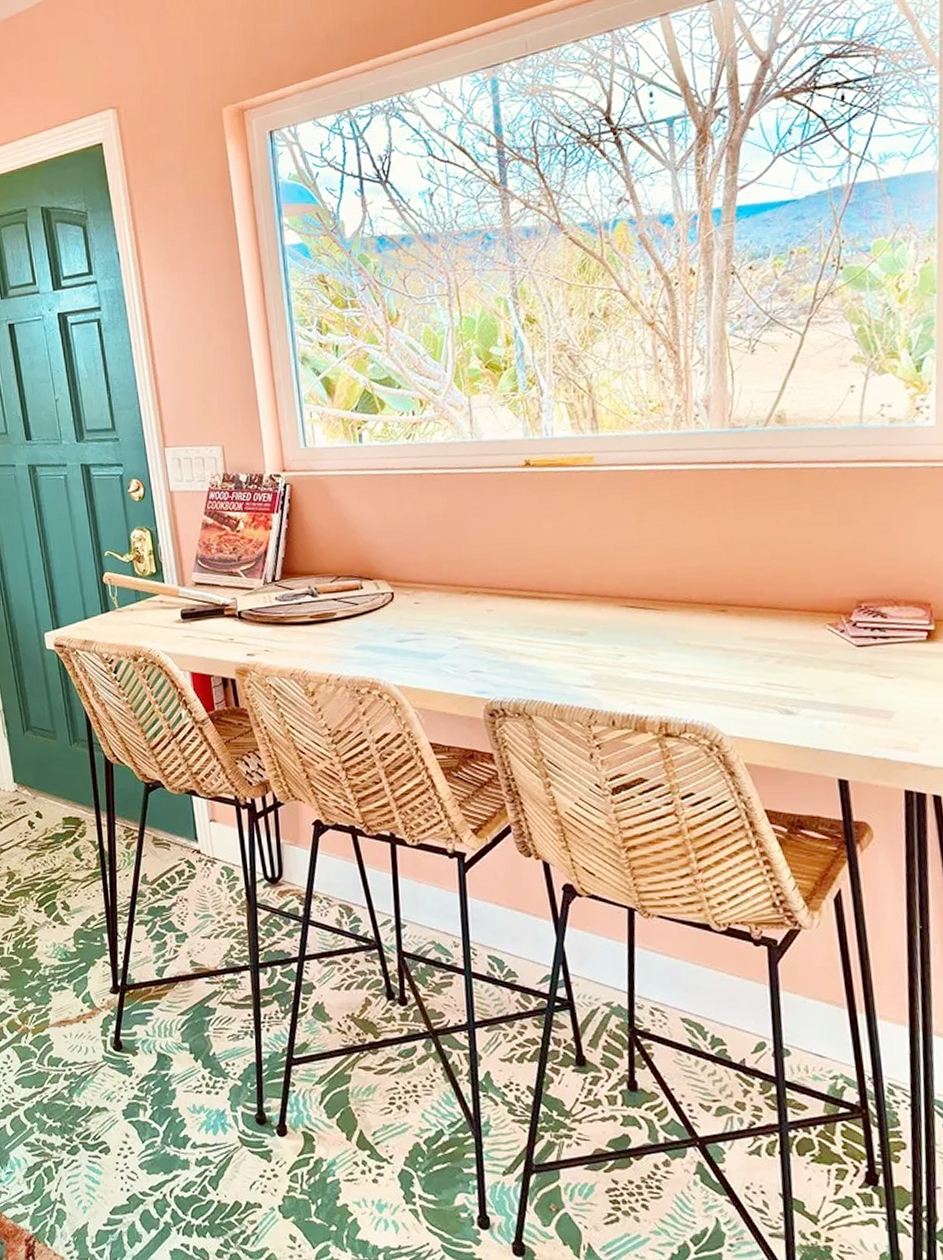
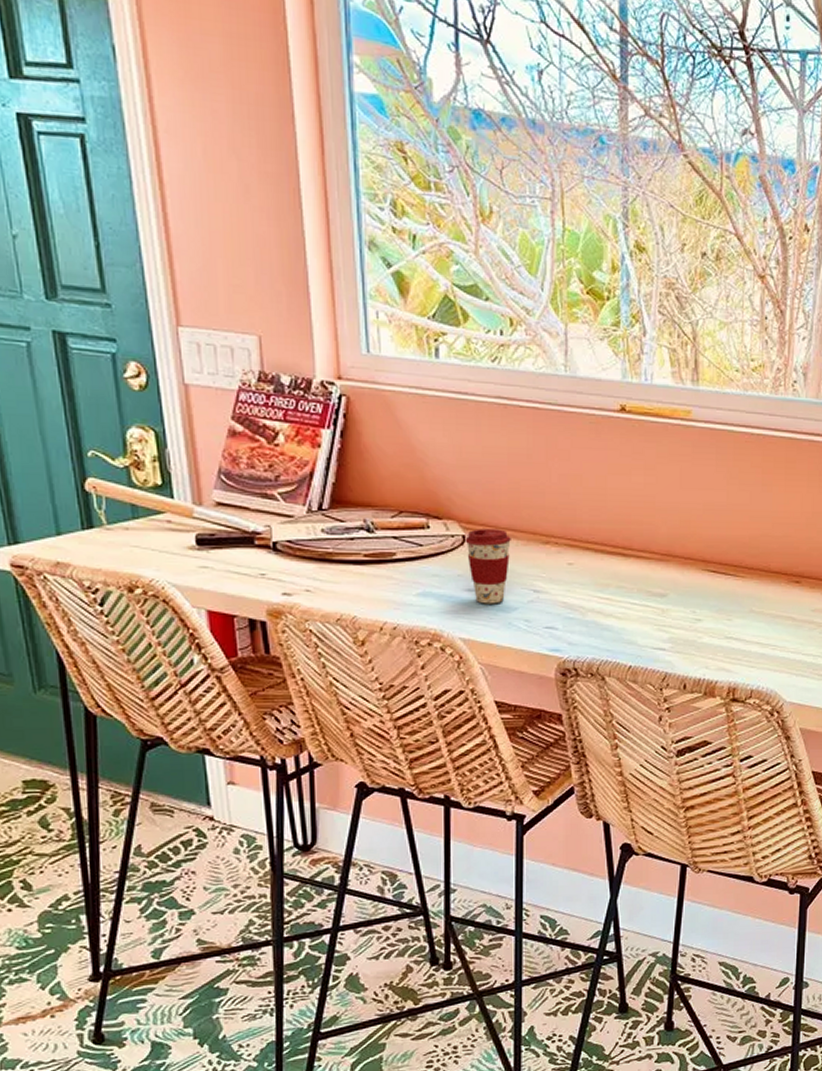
coffee cup: none [394,584,434,653] -> present [465,529,511,604]

